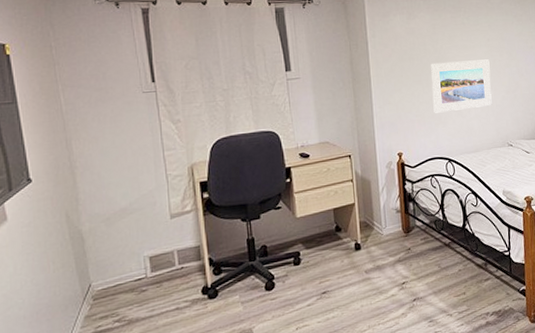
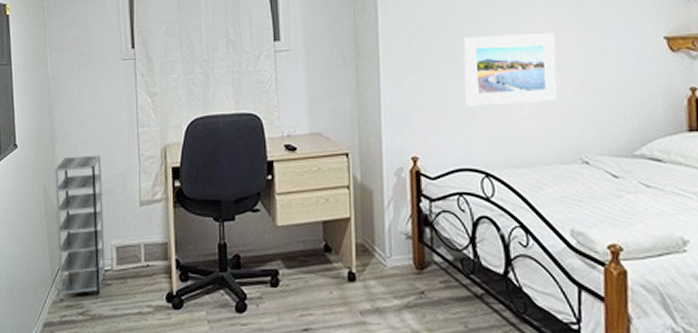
shelving unit: none [77,179,140,315] -> present [54,155,106,302]

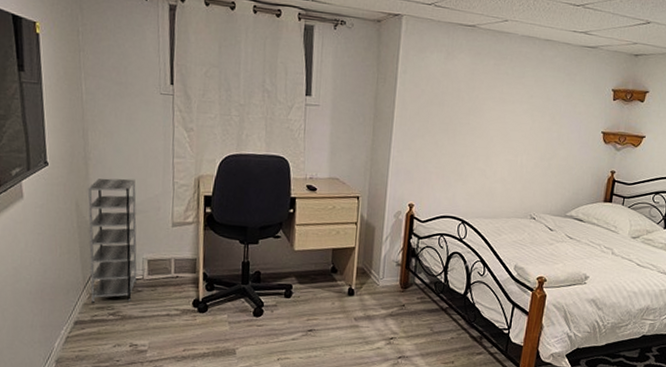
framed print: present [464,33,557,106] -> none [455,113,528,171]

